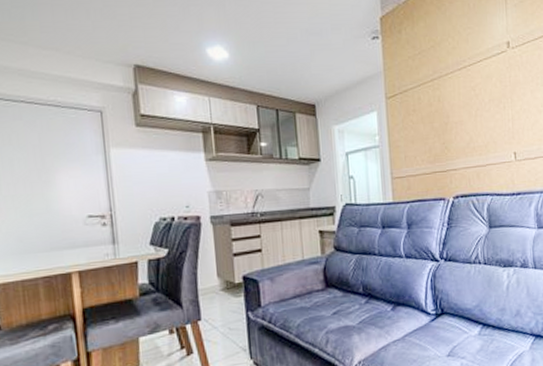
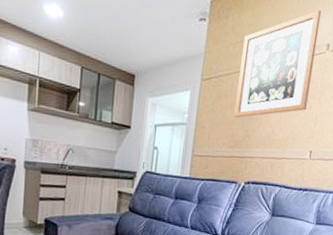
wall art: none [422,10,500,131] -> present [234,9,322,118]

